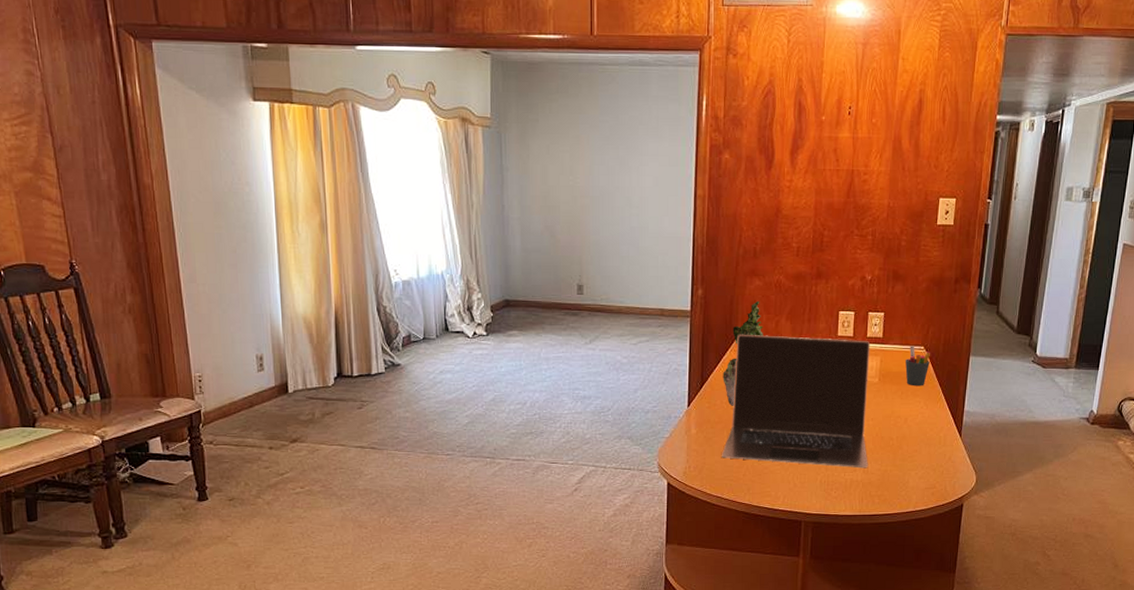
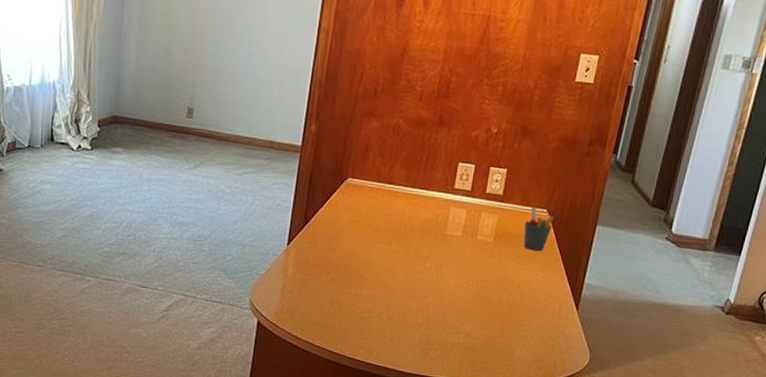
laptop: present [721,334,871,469] -> none [316,175,489,332]
potted plant: present [723,301,763,406] -> none [327,143,376,250]

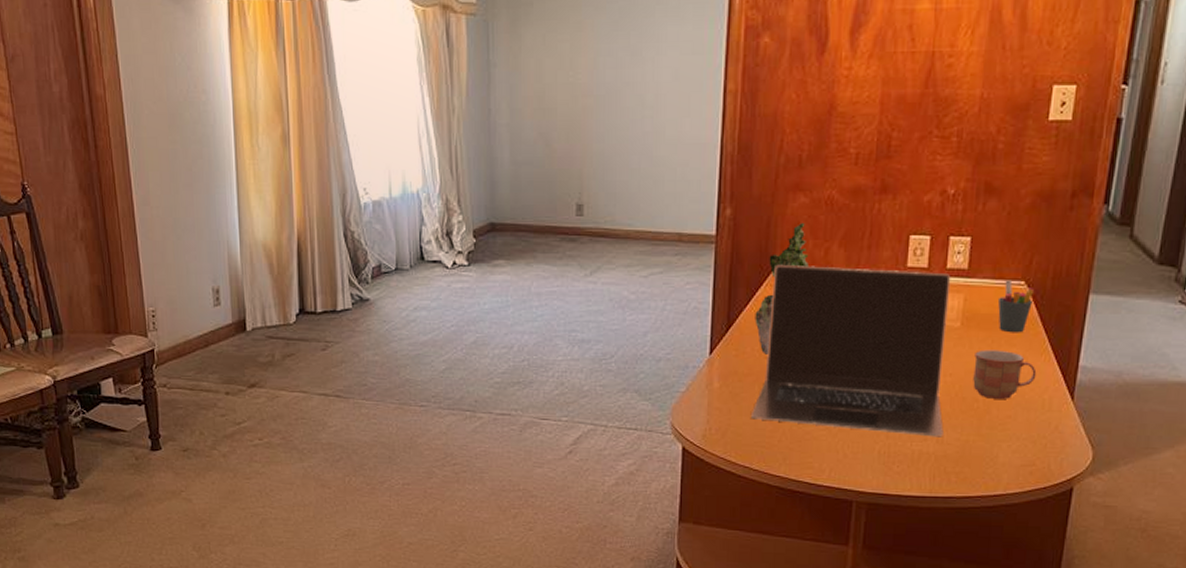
laptop: none [316,175,489,332] -> present [750,264,951,437]
potted plant: none [327,143,376,250] -> present [755,223,809,355]
mug: none [499,262,551,305] -> present [973,349,1037,399]

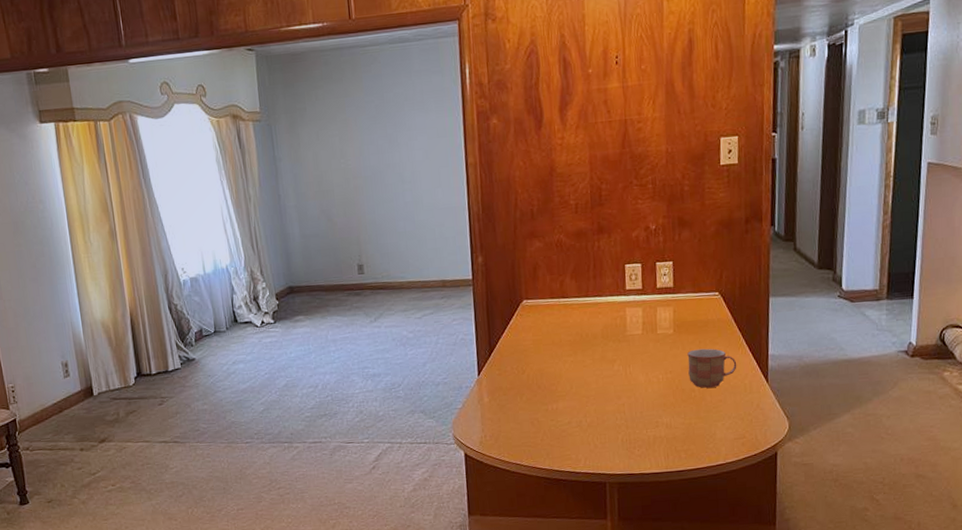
laptop: present [750,264,951,437] -> none [516,292,671,425]
potted plant: present [755,223,809,355] -> none [510,263,549,371]
pen holder: present [997,280,1035,333] -> none [699,292,727,334]

